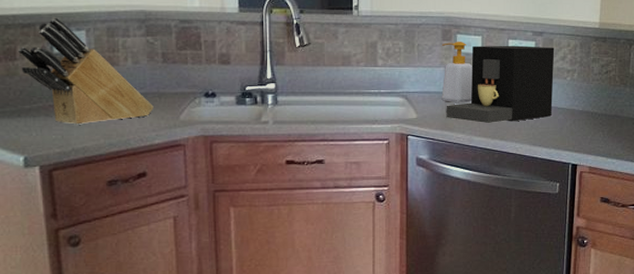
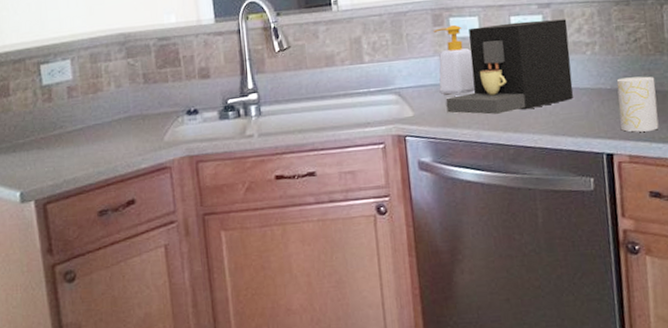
knife block: present [18,17,154,125] -> none [11,50,138,155]
cup: none [586,103,617,148] -> present [616,76,659,132]

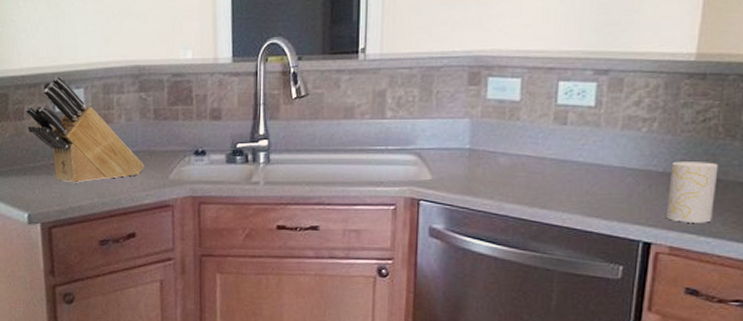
knife block: none [11,50,138,155] -> present [26,76,144,183]
soap bottle: present [433,25,476,95] -> none [464,86,507,161]
coffee maker: present [445,19,573,115] -> none [469,88,625,187]

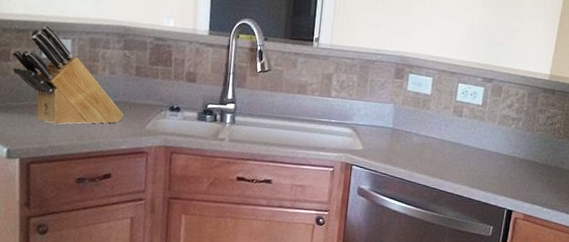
cup: present [667,161,719,223] -> none [523,152,559,198]

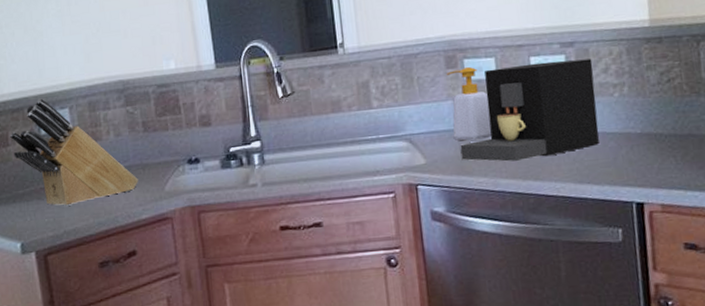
soap bottle: none [388,80,421,140] -> present [446,67,492,141]
coffee maker: none [390,86,503,163] -> present [460,58,600,162]

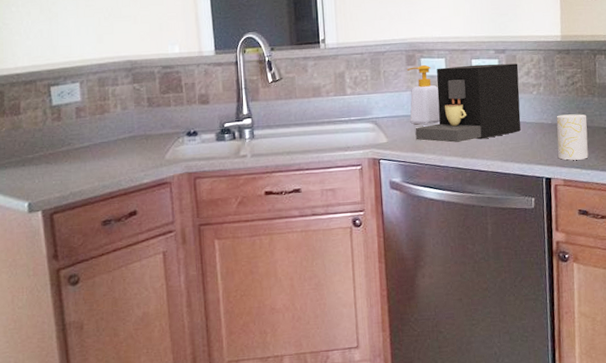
knife block: present [10,98,138,206] -> none [22,73,142,170]
cup: none [647,119,695,180] -> present [556,114,589,160]

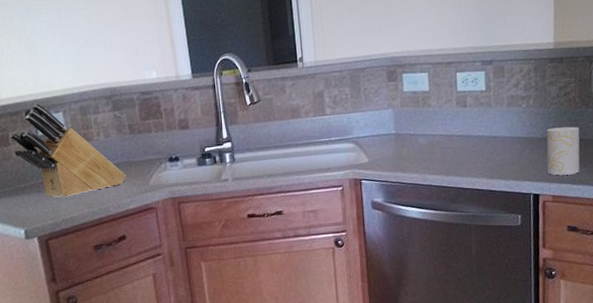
knife block: none [22,73,142,170] -> present [10,103,126,198]
soap bottle: present [406,65,441,125] -> none [387,80,423,143]
coffee maker: present [415,63,521,143] -> none [397,75,508,161]

